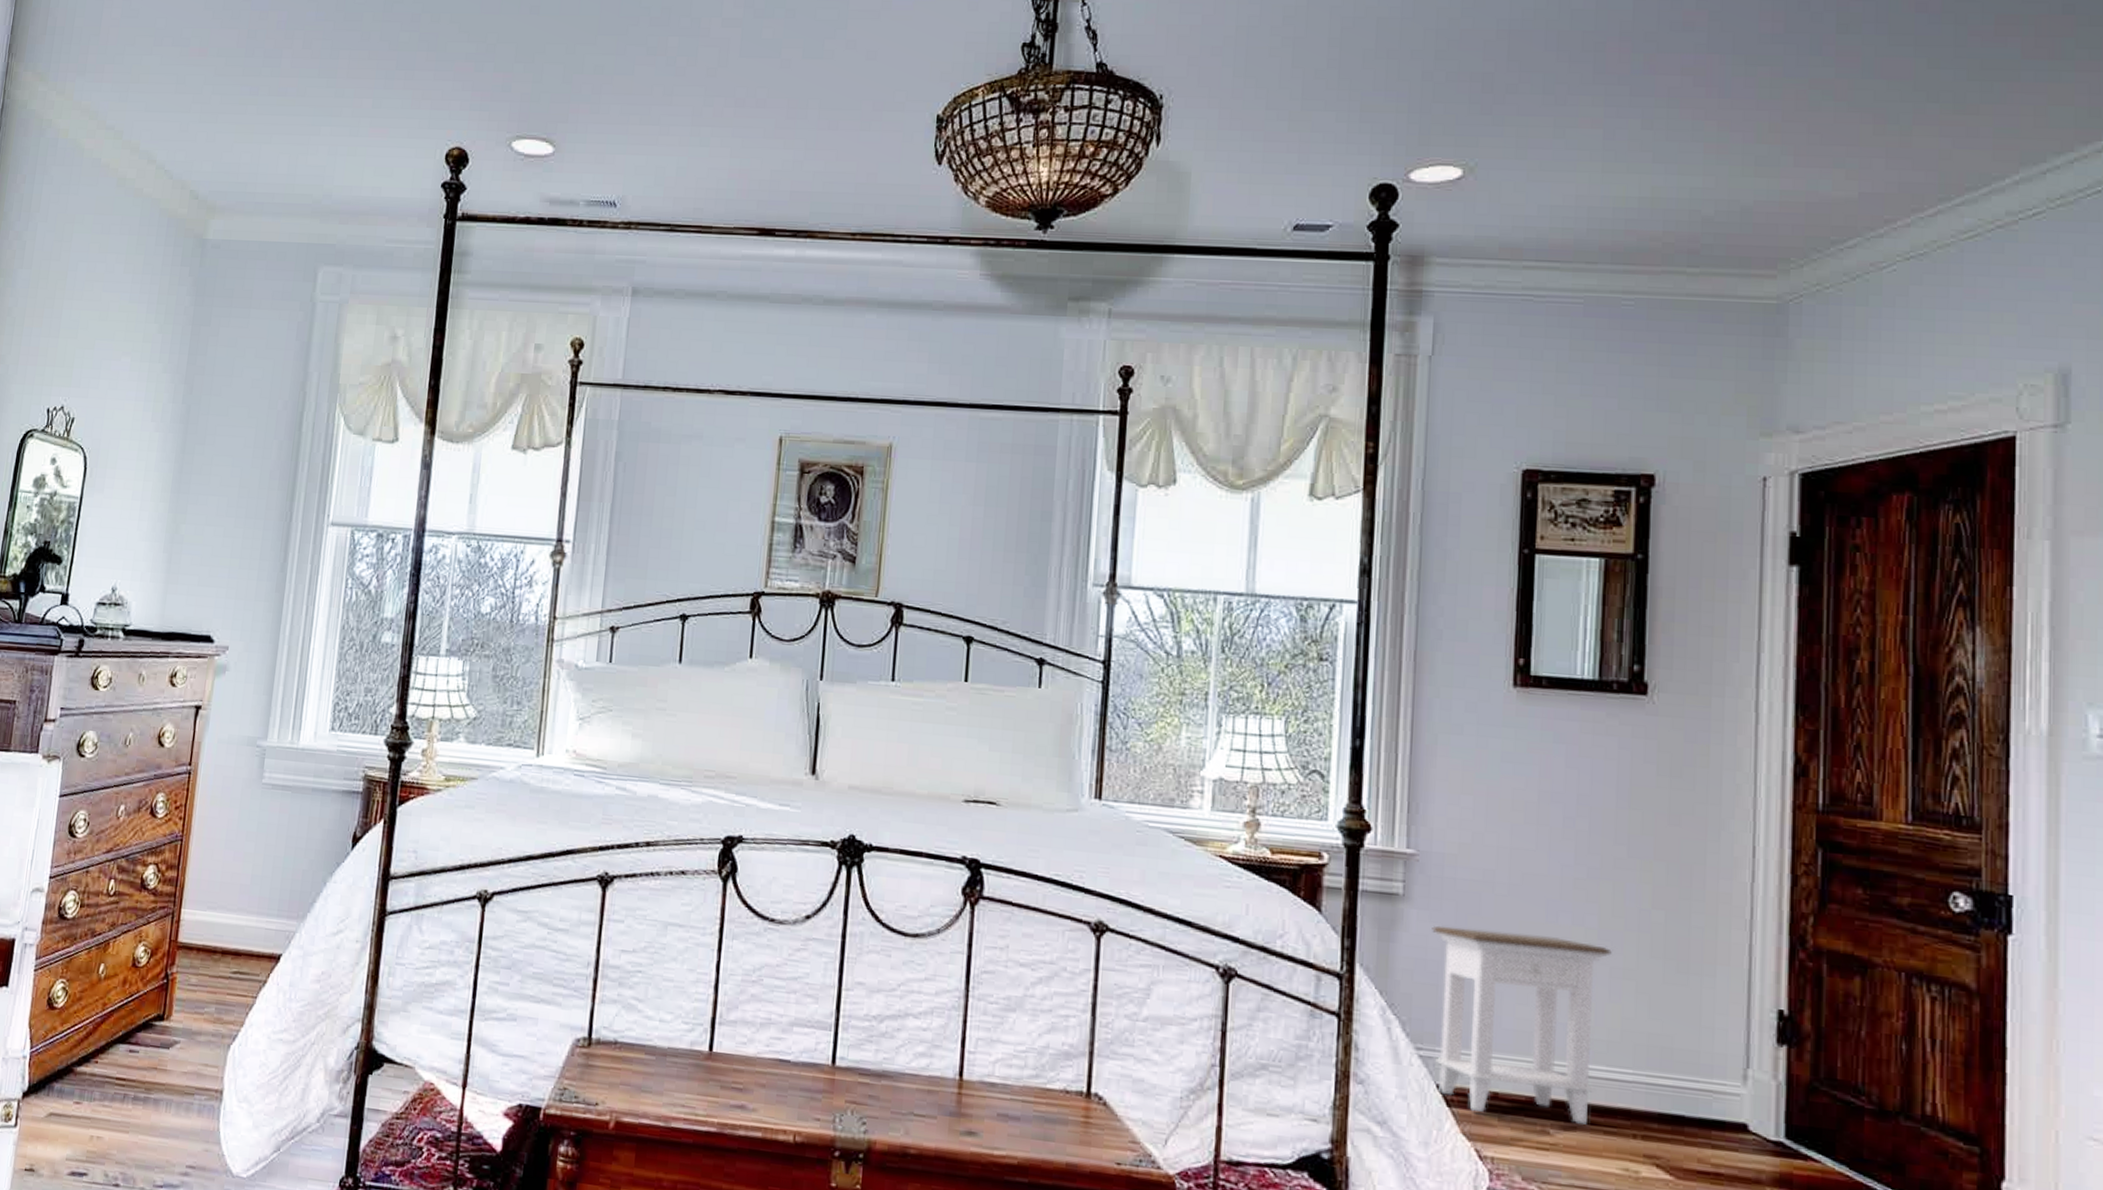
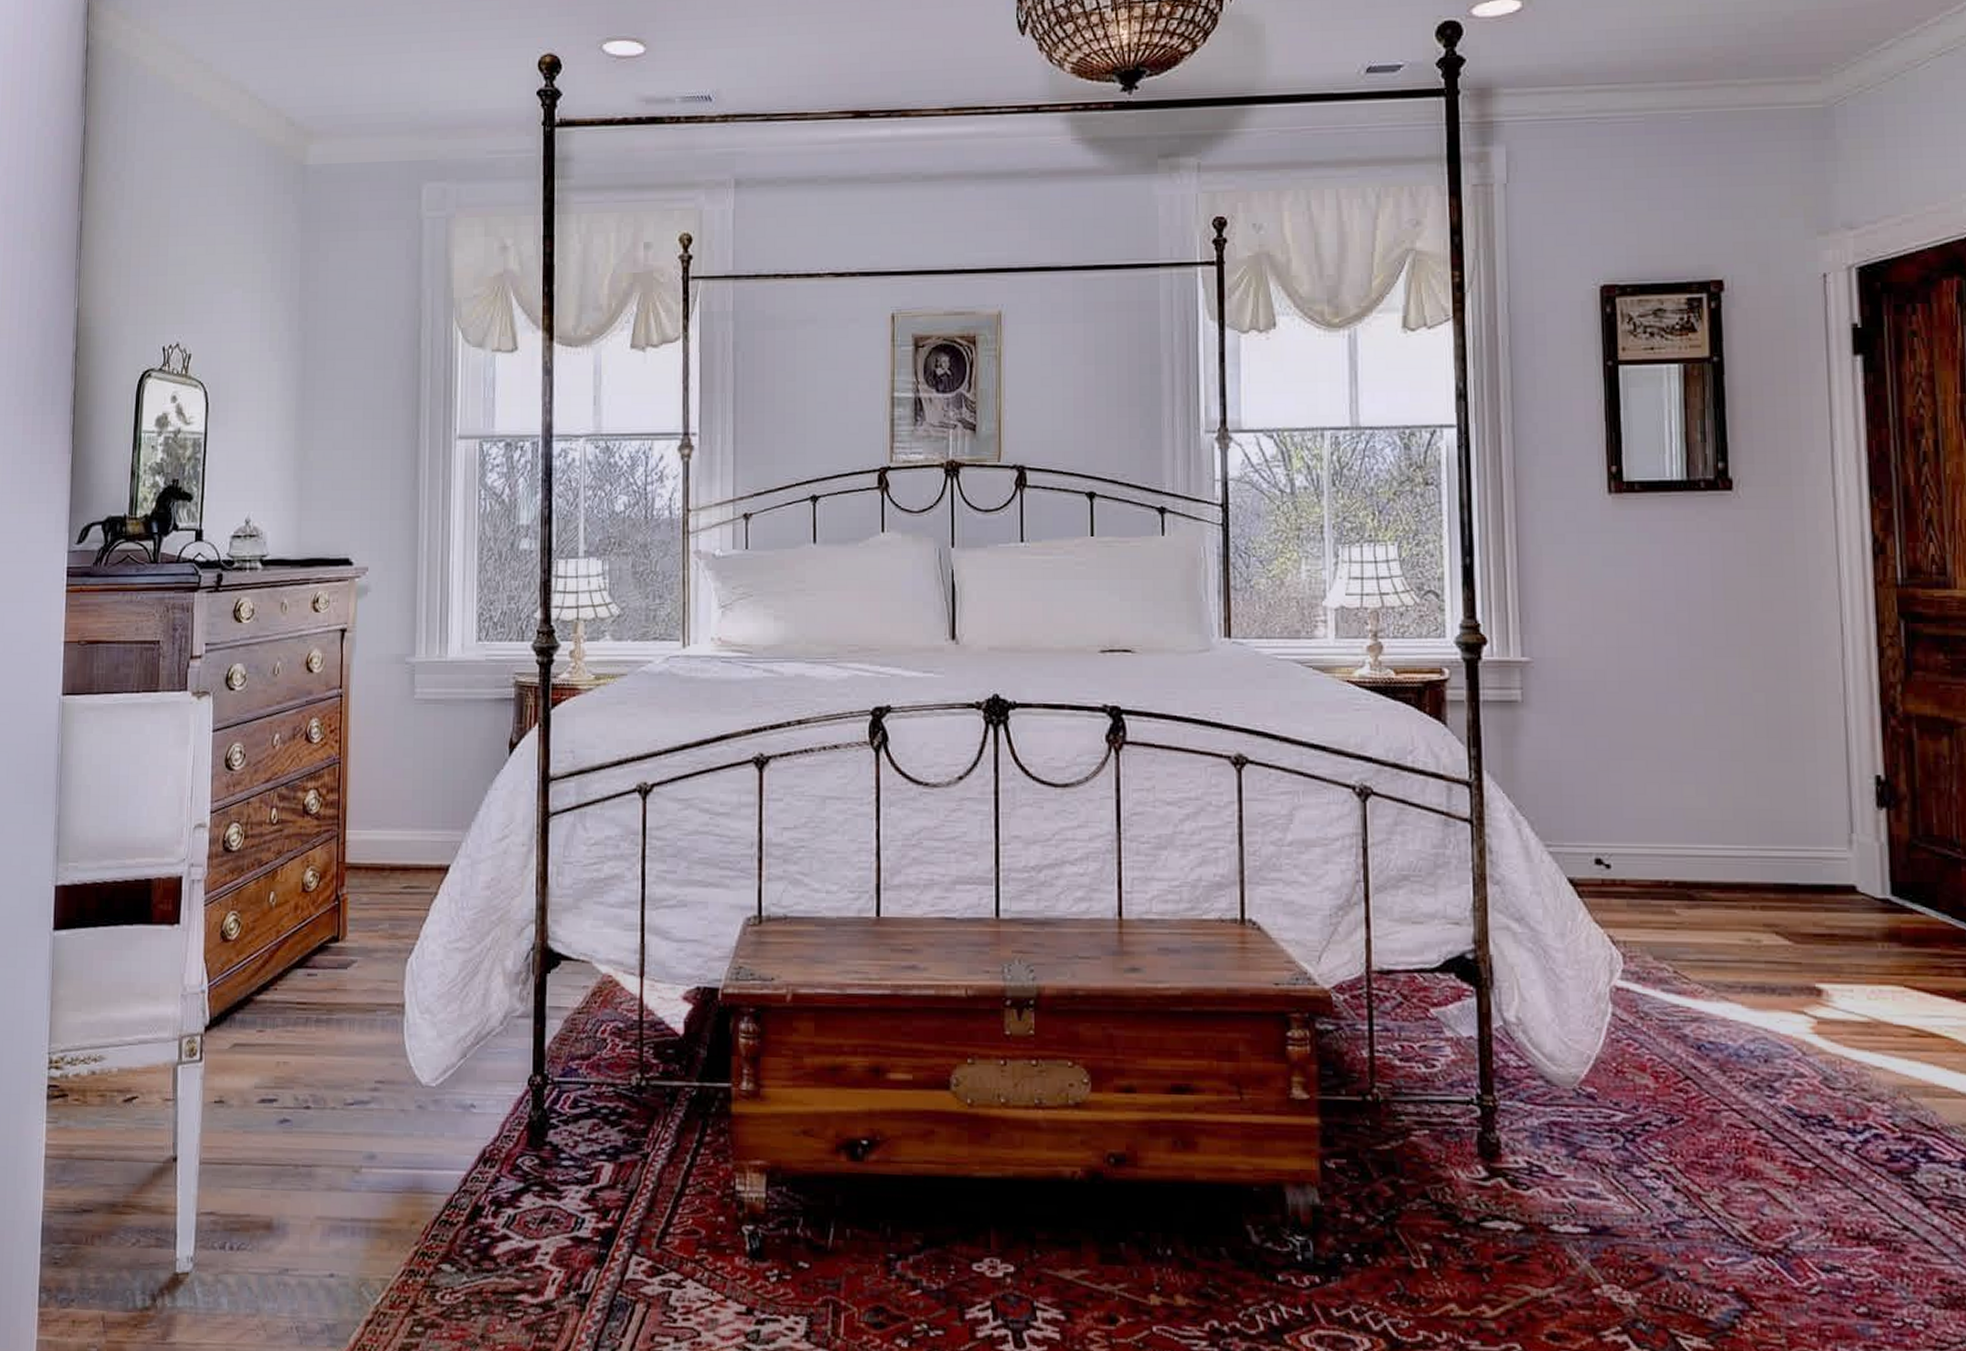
nightstand: present [1432,925,1612,1125] -> none [1551,727,1719,901]

